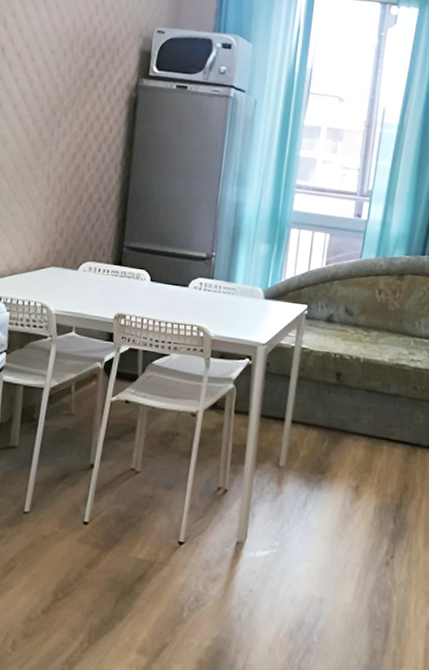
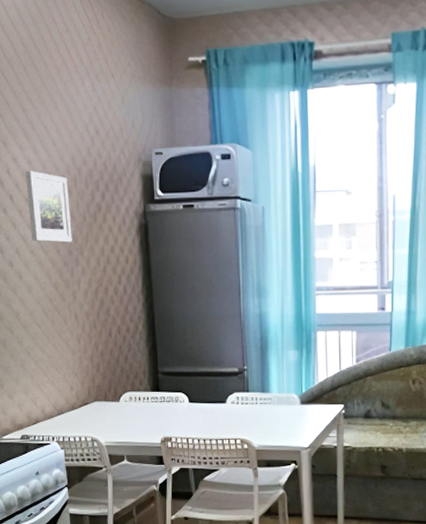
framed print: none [16,26,64,103] -> present [26,171,72,243]

